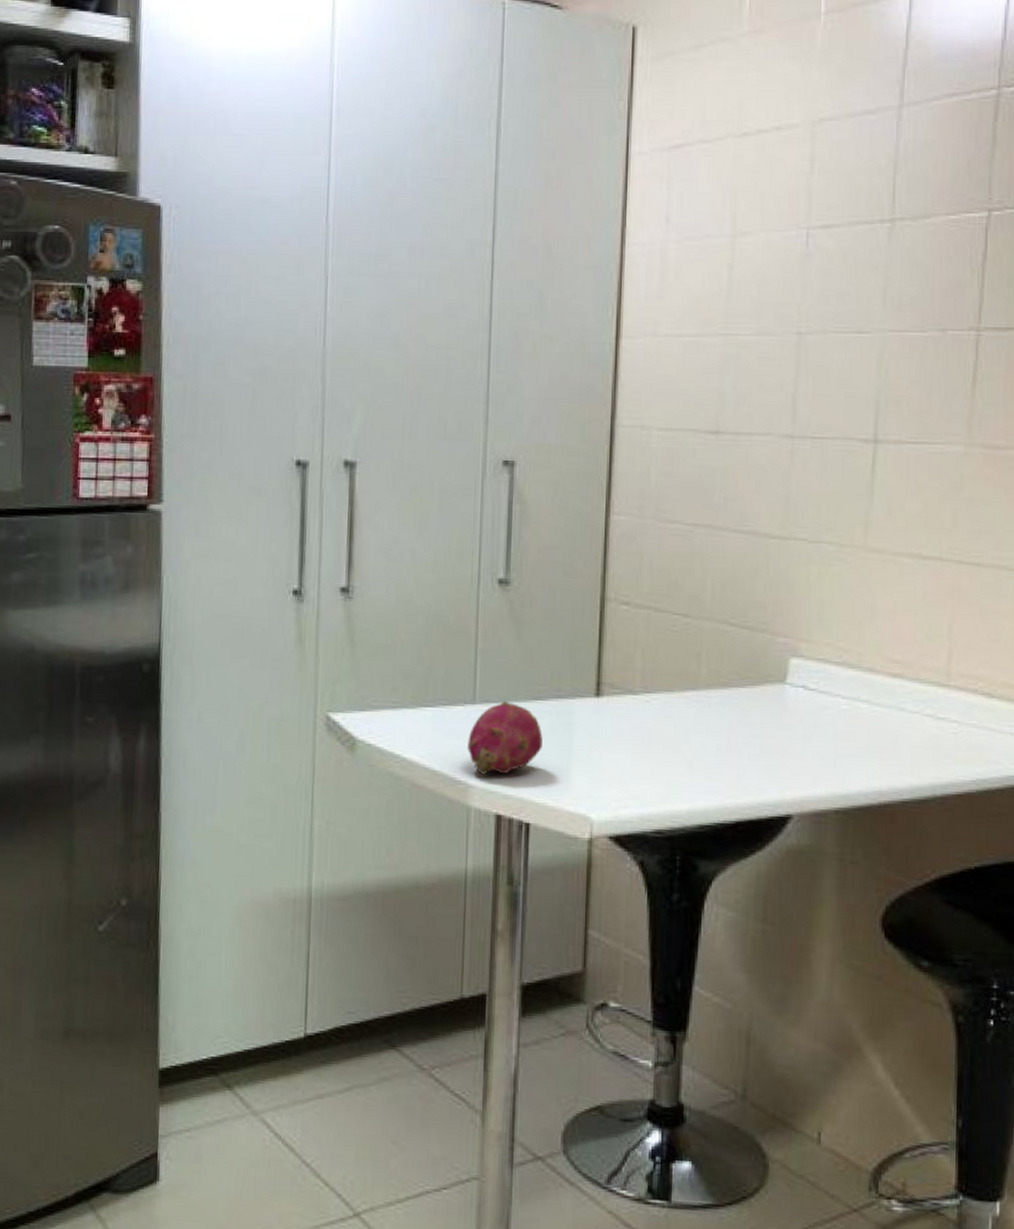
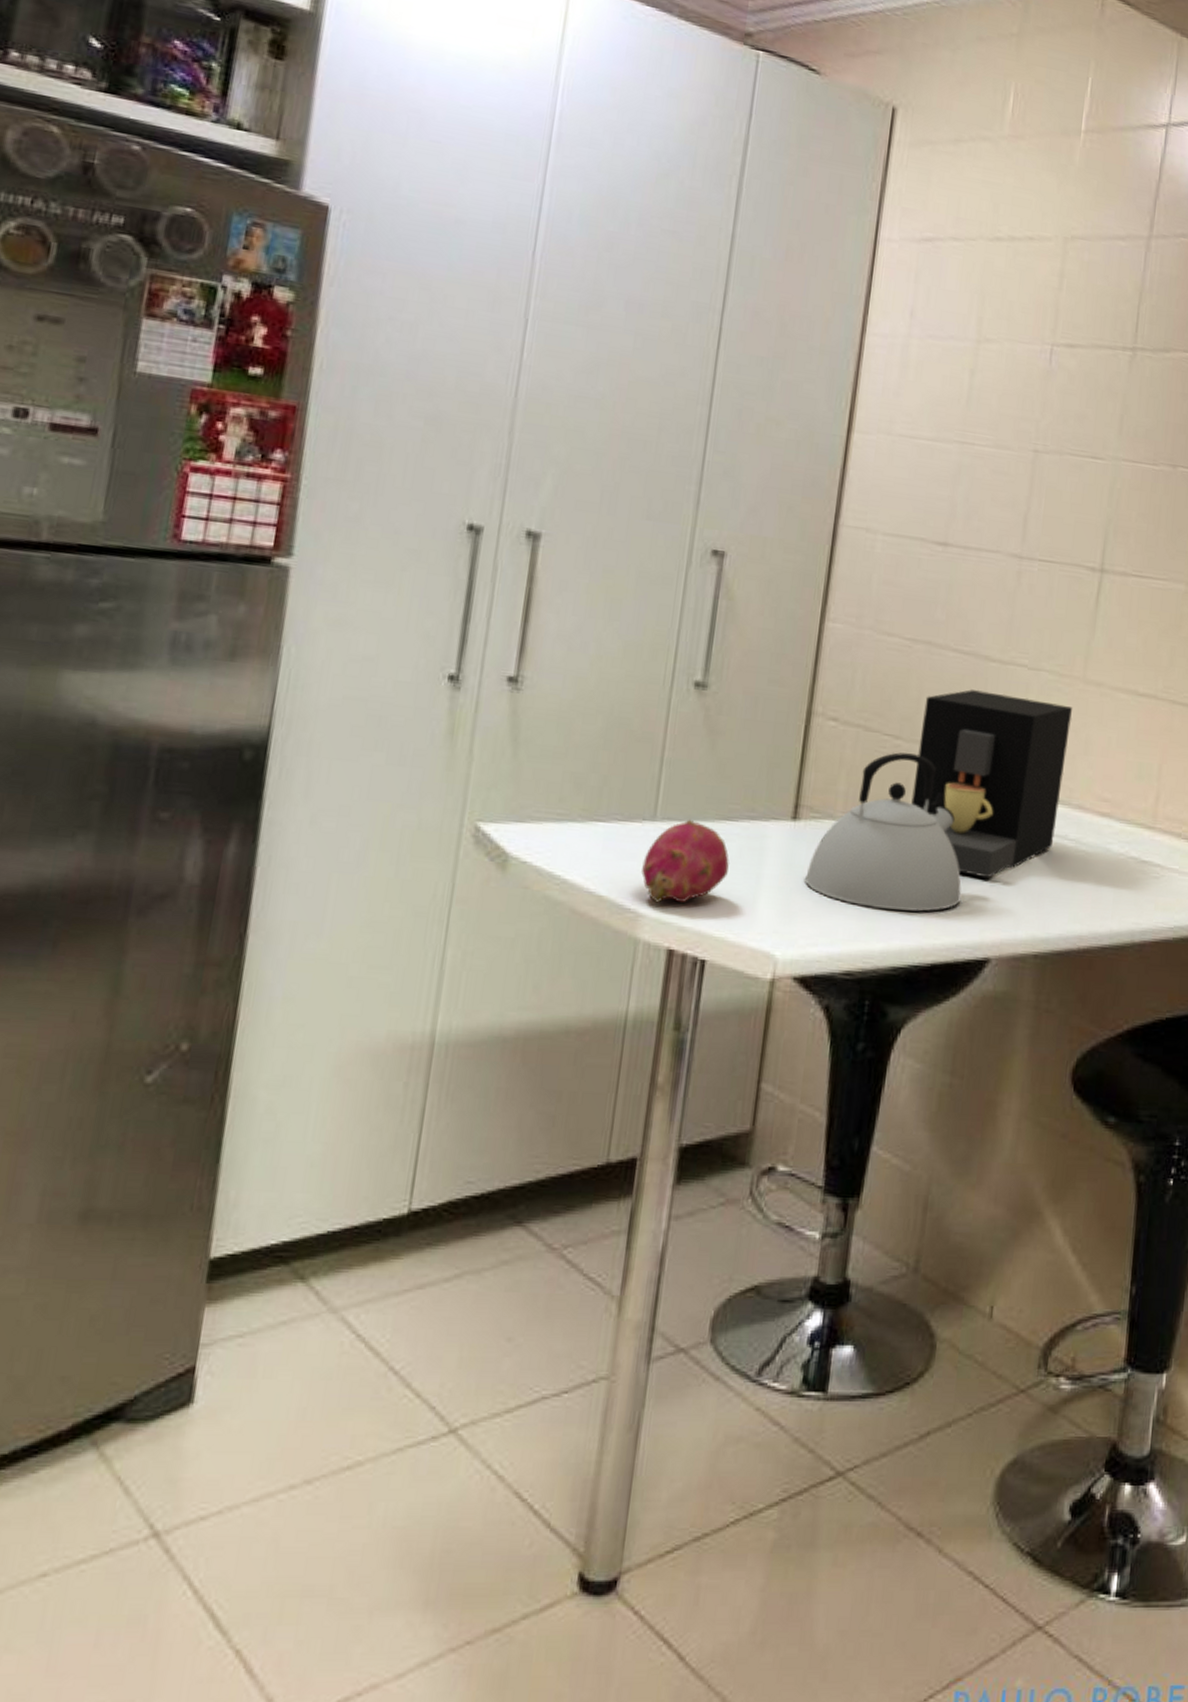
kettle: none [612,629,760,775] -> present [805,752,962,912]
coffee maker: none [705,566,856,741] -> present [911,690,1072,879]

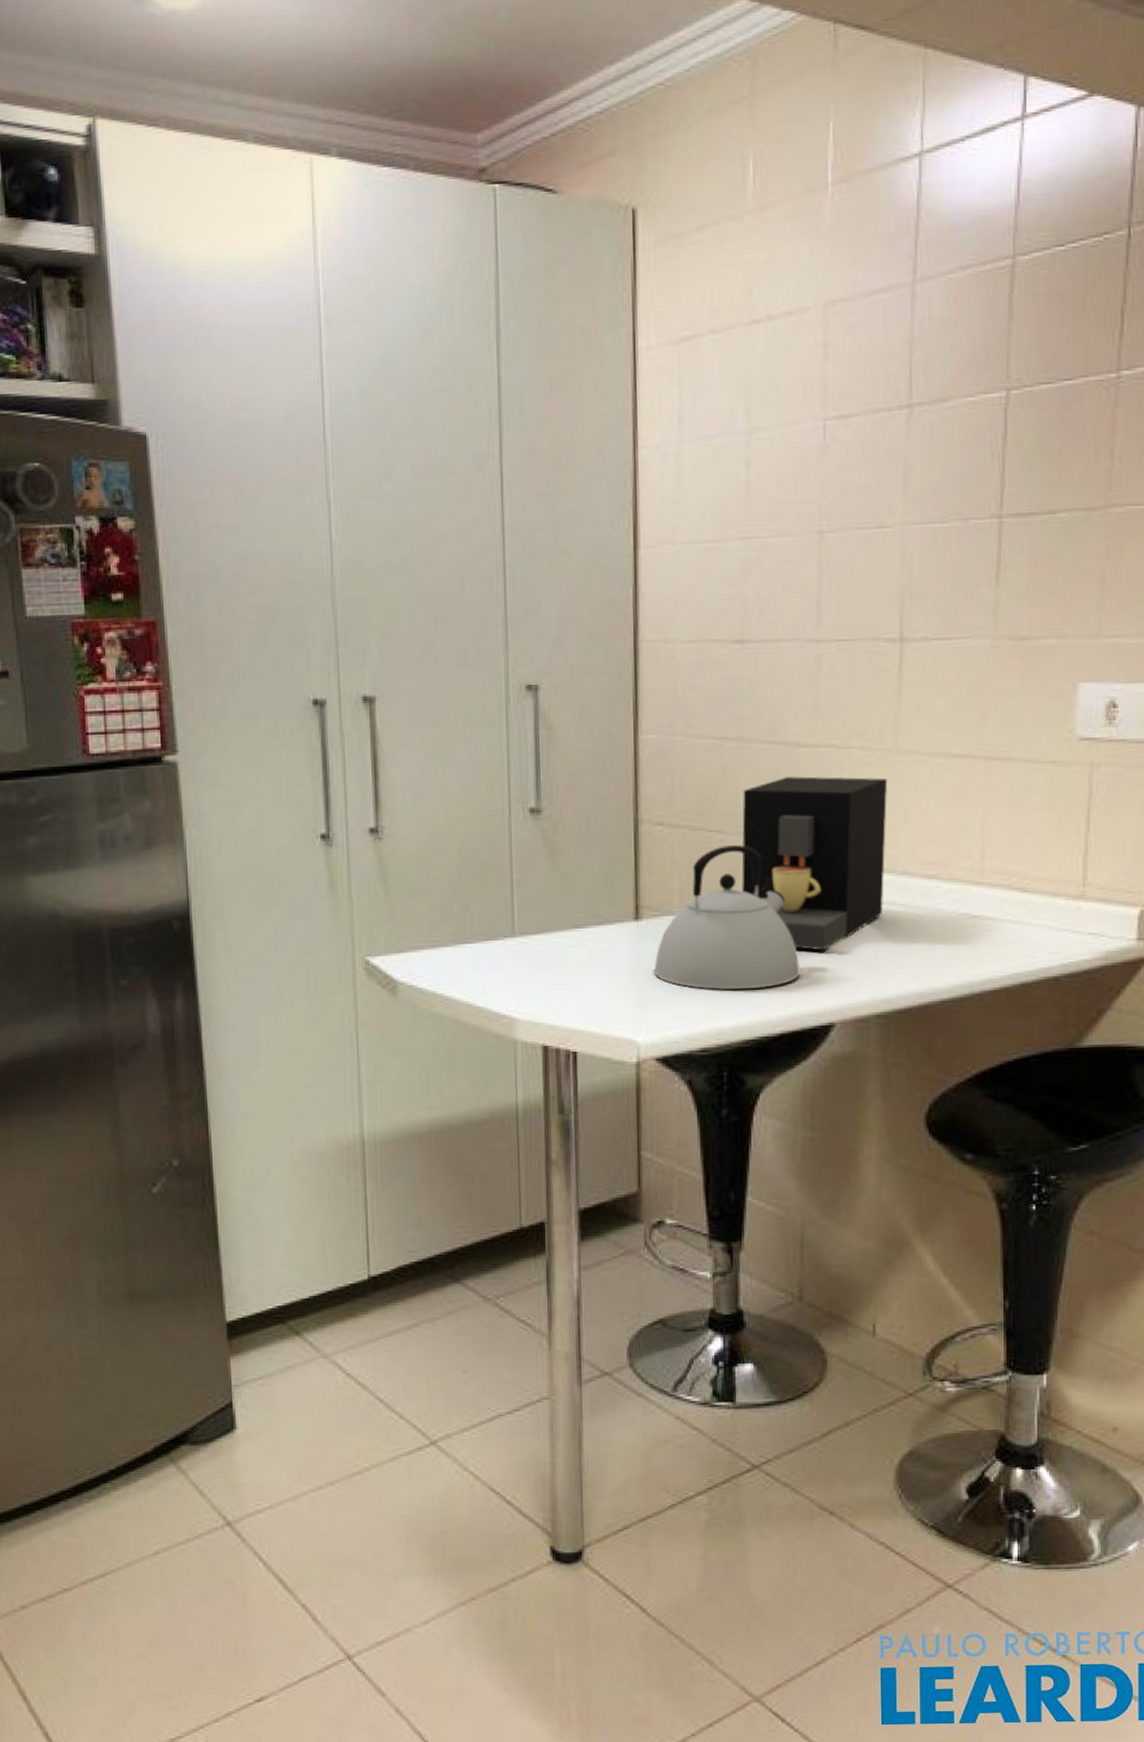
fruit: present [641,819,730,904] -> none [510,931,585,1008]

